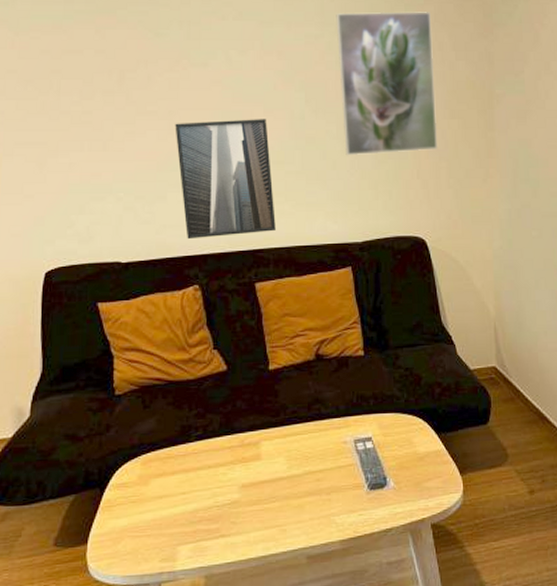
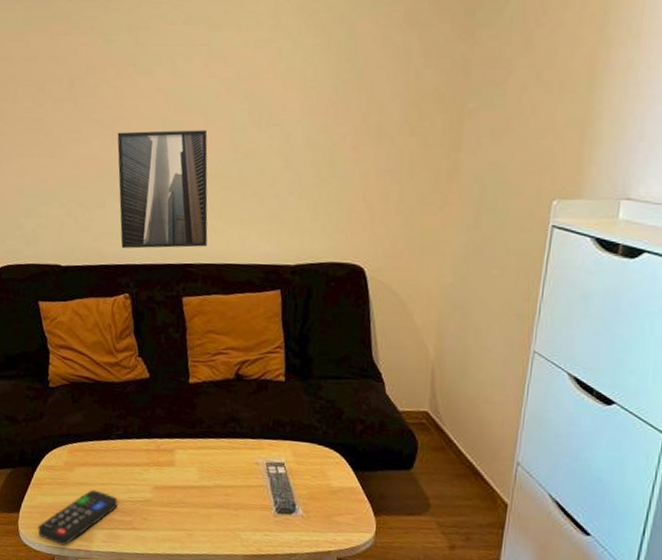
remote control: none [111,501,202,572] -> present [38,489,118,546]
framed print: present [336,11,438,156] -> none [285,11,400,173]

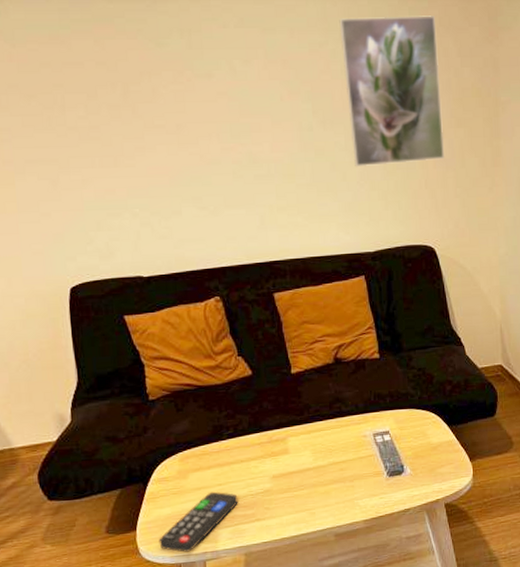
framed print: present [117,130,208,249] -> none [184,131,290,253]
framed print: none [285,11,400,173] -> present [339,16,445,167]

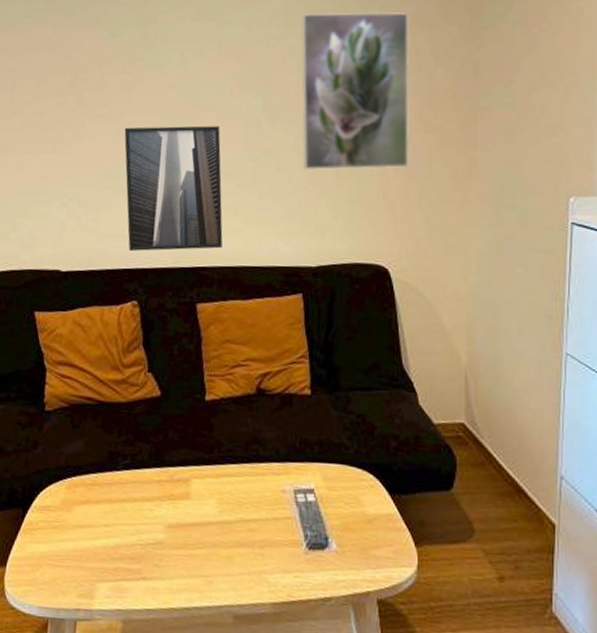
remote control: present [158,491,238,553] -> none [28,532,125,605]
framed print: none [184,131,290,253] -> present [124,126,223,252]

